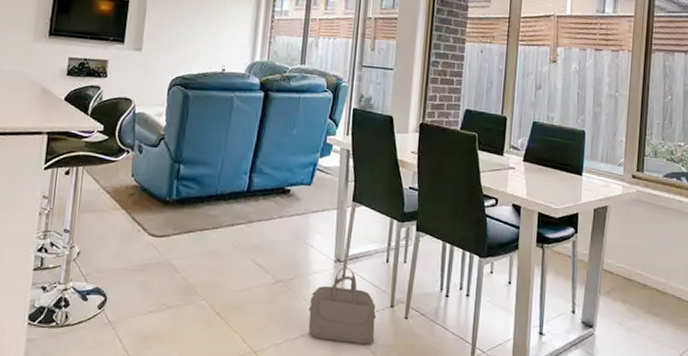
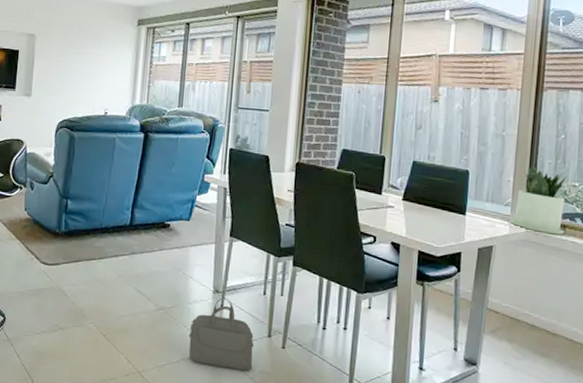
planter: none [622,127,674,194] -> present [509,167,568,235]

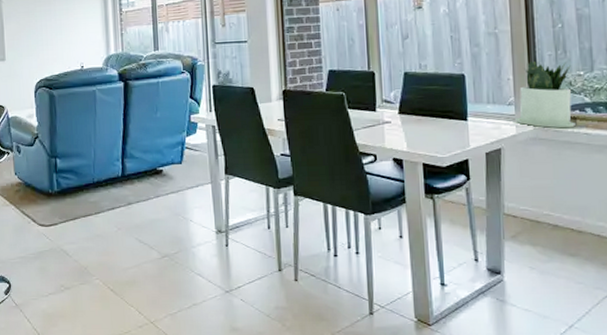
handbag: present [188,297,254,371] -> none [197,237,267,309]

